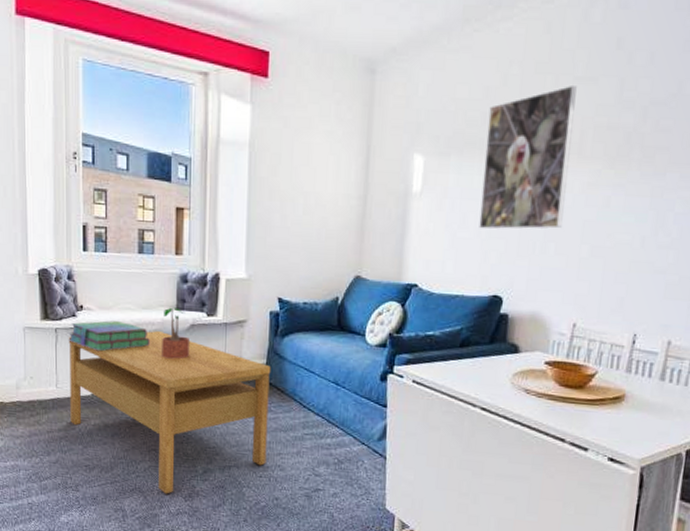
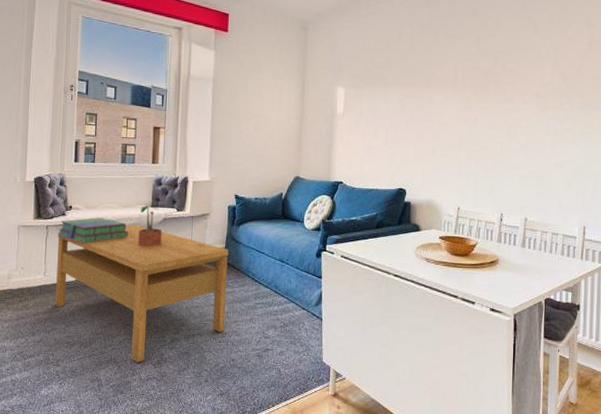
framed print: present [479,86,577,229] -> none [386,40,449,140]

